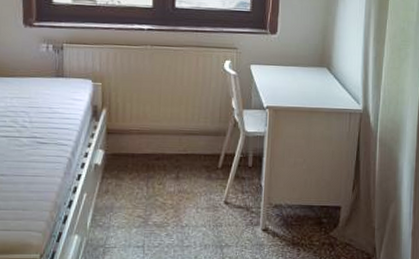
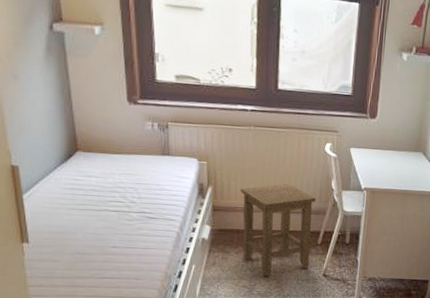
stool: none [135,103,215,205] -> present [240,183,316,277]

